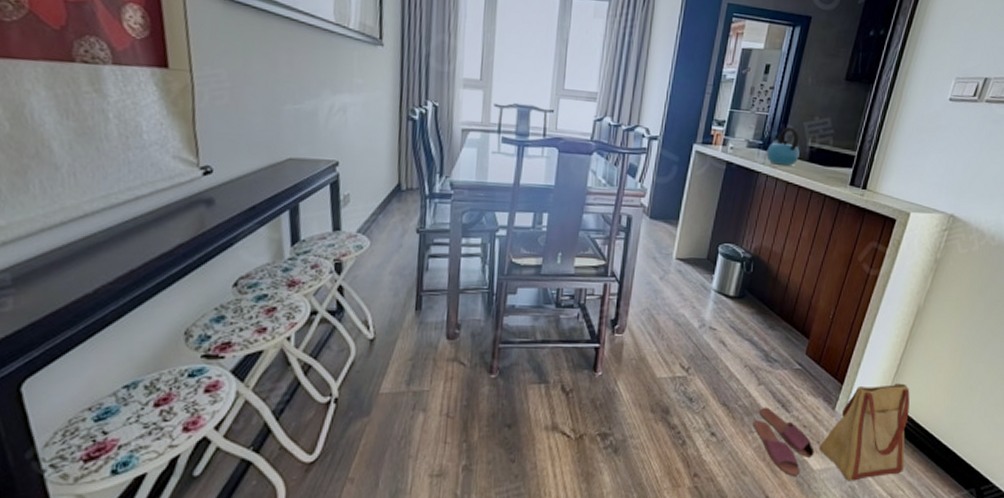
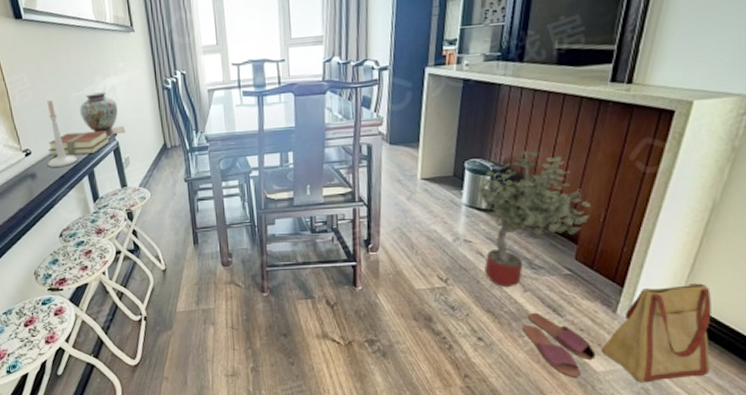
candlestick: none [234,107,280,196] -> present [47,99,79,168]
books: none [238,153,328,184] -> present [48,131,110,156]
decorative vase: none [292,108,351,165] -> present [79,92,125,136]
potted tree: none [725,240,825,380] -> present [476,150,592,288]
kettle: present [766,127,800,166] -> none [507,33,546,74]

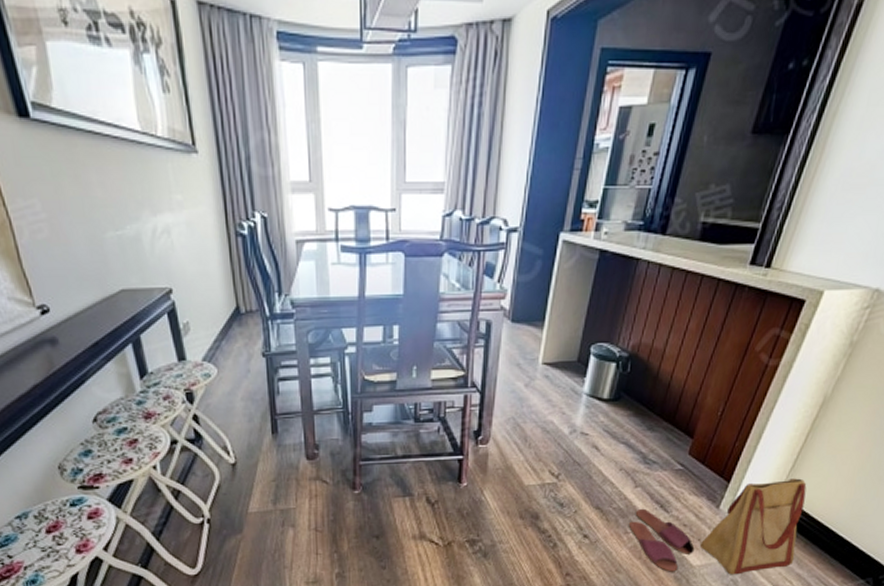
candlestick: present [47,99,79,168] -> none [71,238,119,332]
books: present [48,131,110,156] -> none [74,286,163,316]
decorative vase: present [79,92,125,136] -> none [118,233,184,293]
potted tree: present [476,150,592,288] -> none [598,336,713,484]

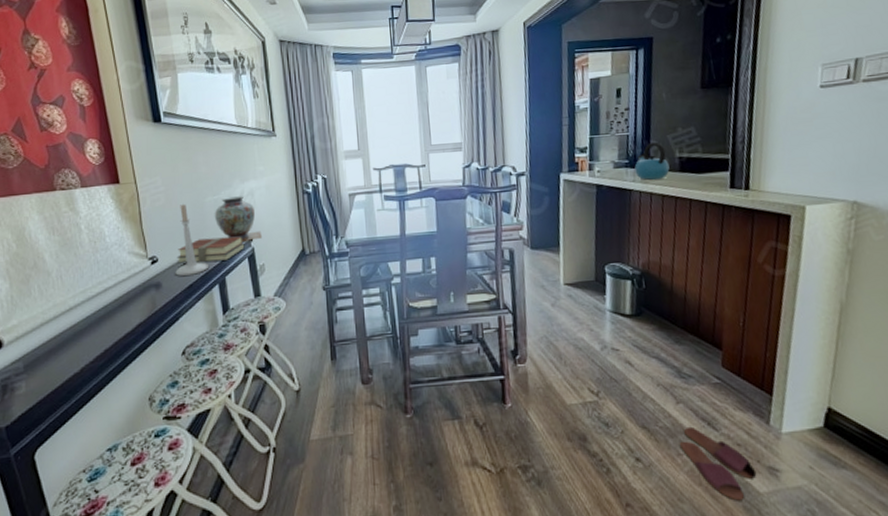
candlestick: none [71,238,119,332] -> present [175,203,210,277]
books: none [74,286,163,316] -> present [176,236,245,264]
decorative vase: none [118,233,184,293] -> present [214,196,262,241]
kettle: none [648,201,689,248] -> present [634,142,670,180]
shopping bag: present [699,478,807,575] -> none [760,389,871,504]

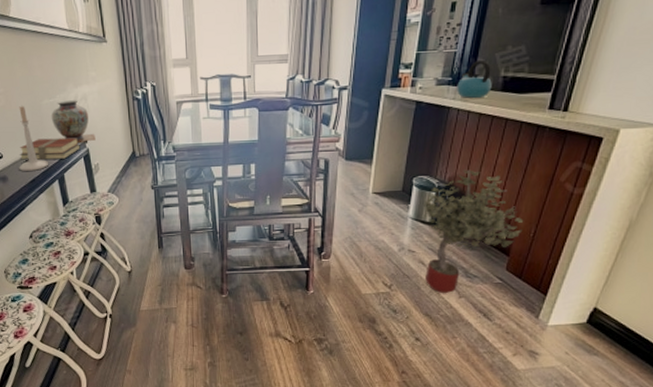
potted tree: none [619,254,731,400] -> present [422,169,524,294]
slippers: present [679,426,757,501] -> none [455,316,518,374]

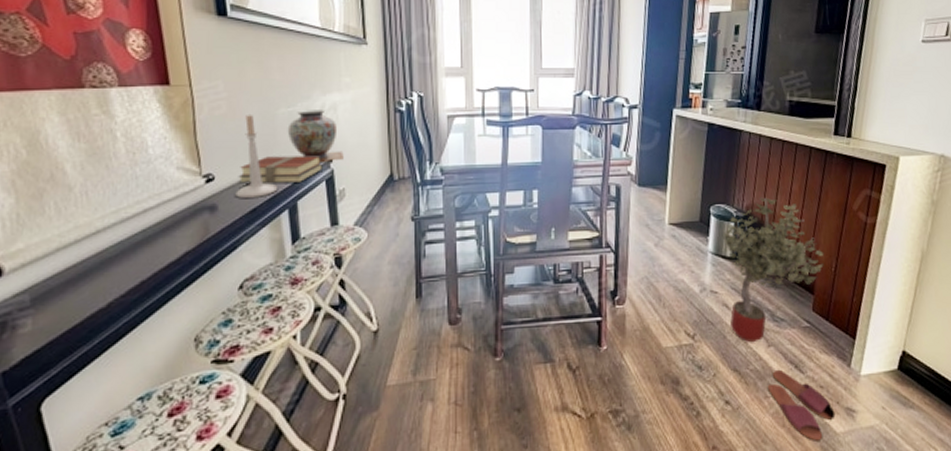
slippers: none [455,316,518,374] -> present [767,369,836,441]
kettle: present [457,61,492,98] -> none [746,84,780,121]

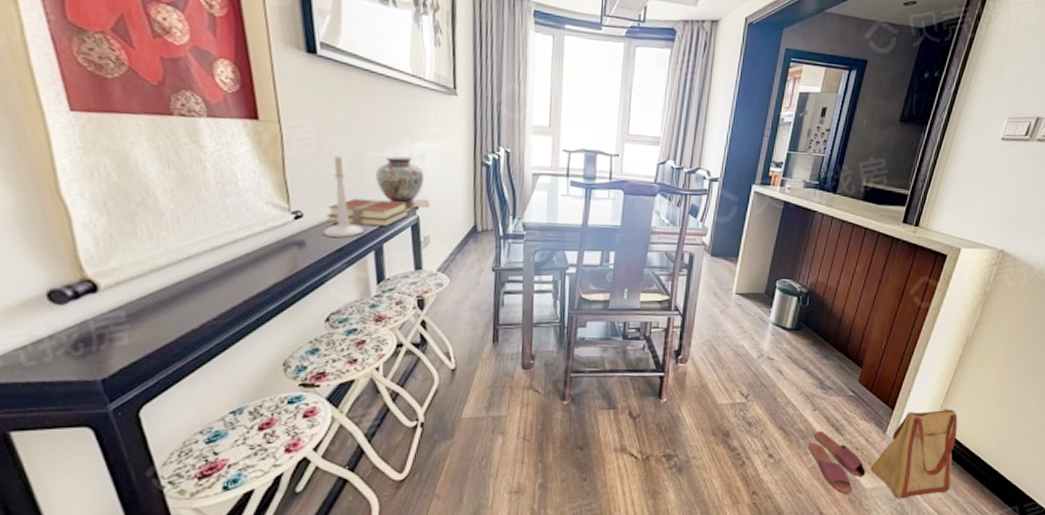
potted tree: present [722,197,824,343] -> none [782,276,877,406]
shopping bag: none [839,333,933,443] -> present [870,409,958,499]

